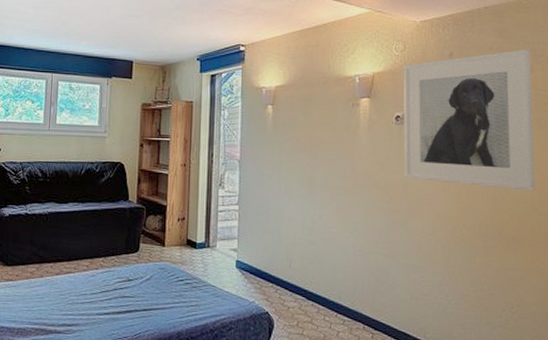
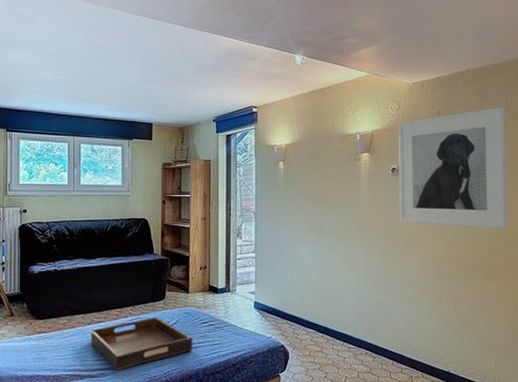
serving tray: none [58,271,168,328] -> present [90,318,193,371]

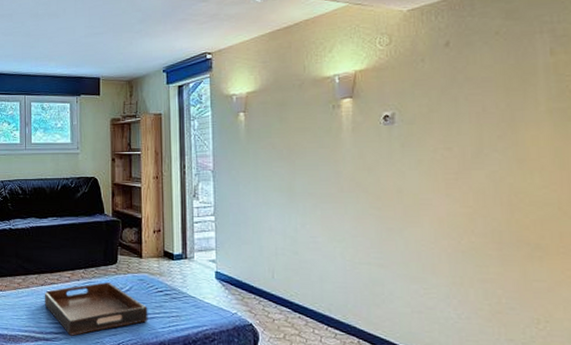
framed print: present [398,107,507,229] -> none [390,29,562,192]

